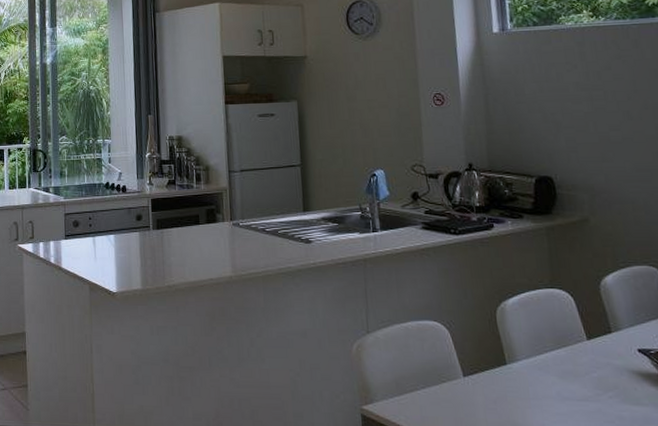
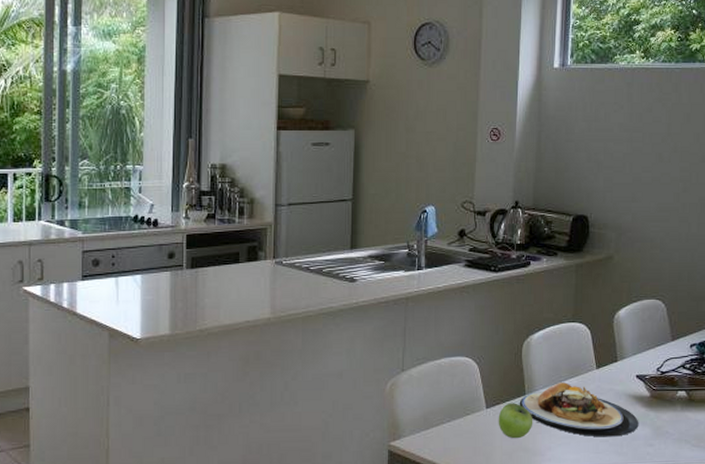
fruit: none [478,372,520,412] -> present [498,403,533,439]
plate: none [500,353,651,418] -> present [519,382,639,437]

